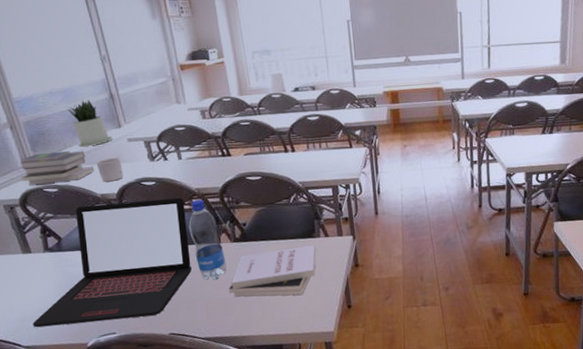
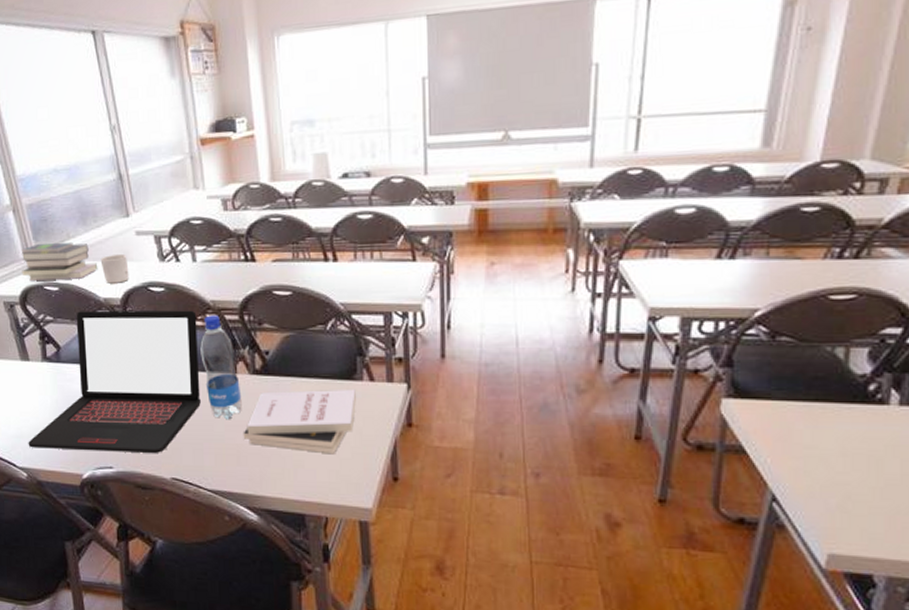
planter: present [67,99,113,148] -> none [71,180,120,239]

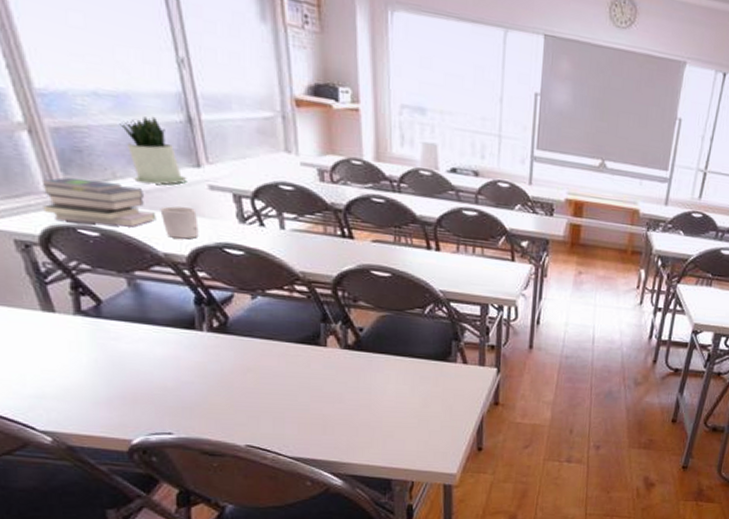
laptop: present [28,310,201,453] -> none [53,263,284,420]
planter: none [71,180,120,239] -> present [119,116,187,186]
bottle: present [200,315,242,420] -> none [286,286,331,391]
books: present [243,389,356,455] -> none [330,366,449,427]

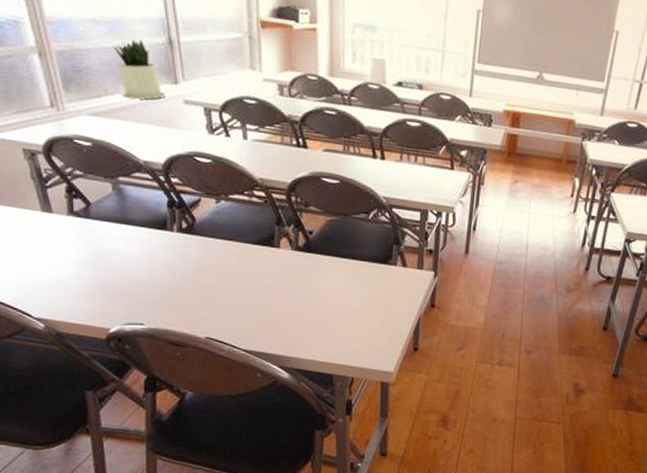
books: present [41,177,157,227] -> none [47,93,139,138]
mug: present [160,206,199,240] -> none [142,119,174,149]

